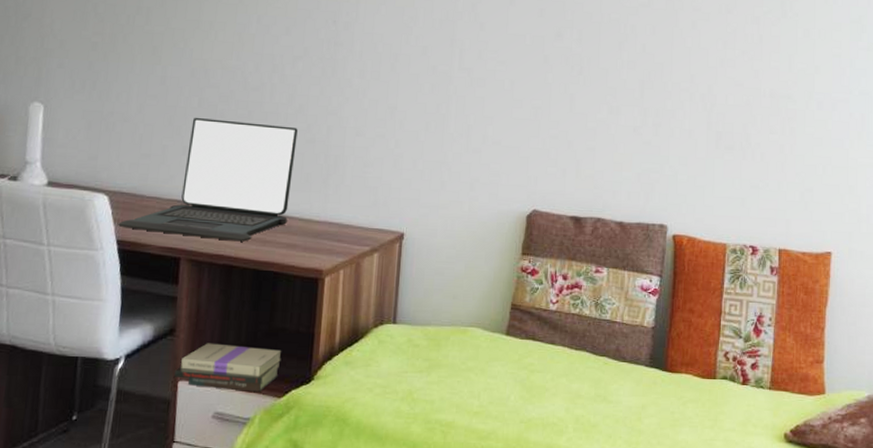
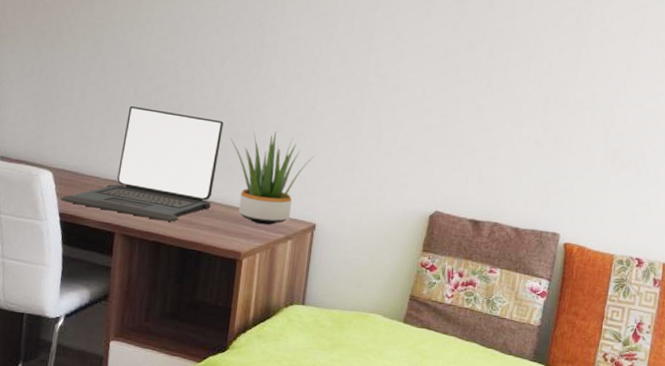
books: present [175,343,282,392] -> none [107,309,202,356]
potted plant: none [306,135,400,237] -> present [231,131,315,225]

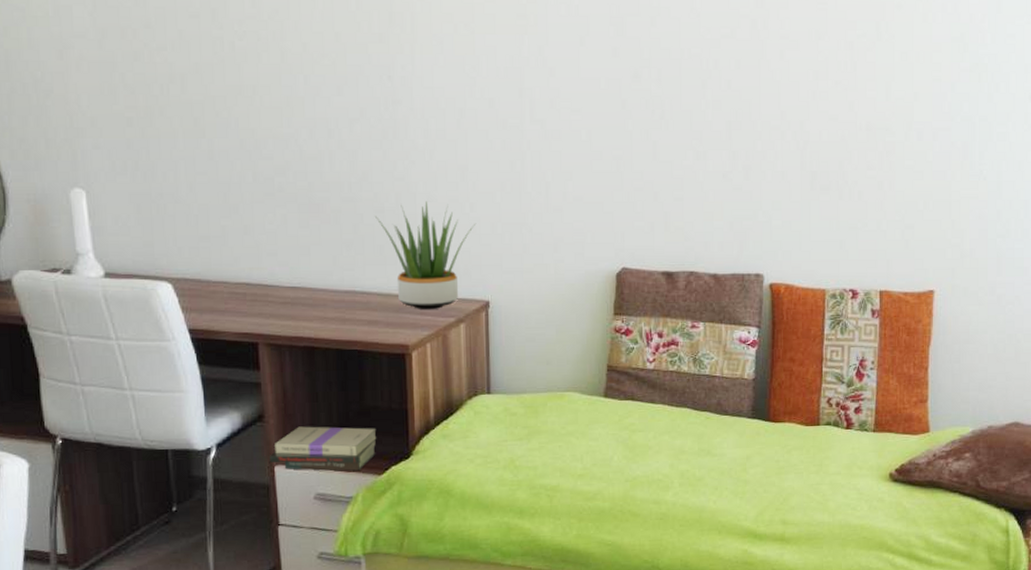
laptop: present [60,105,224,222] -> none [187,193,365,322]
books: none [107,309,202,356] -> present [270,426,377,471]

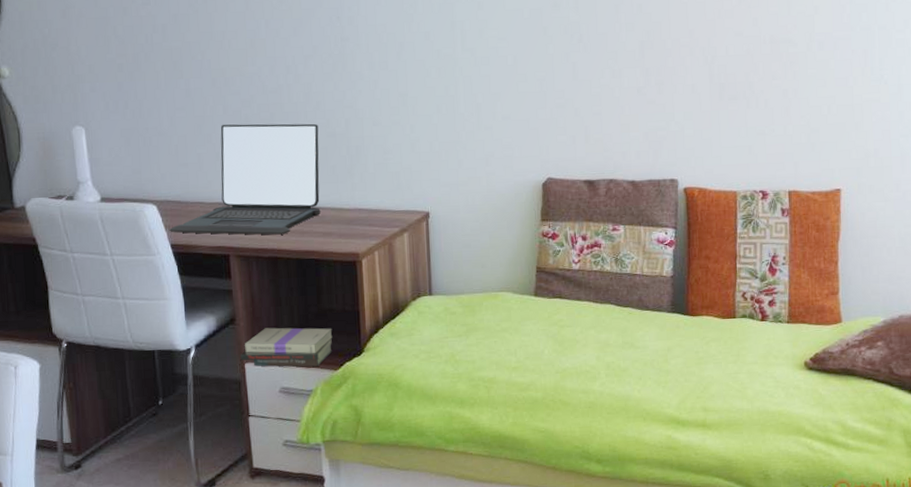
laptop: none [187,193,365,322] -> present [169,123,321,235]
potted plant: present [375,201,477,309] -> none [328,125,416,221]

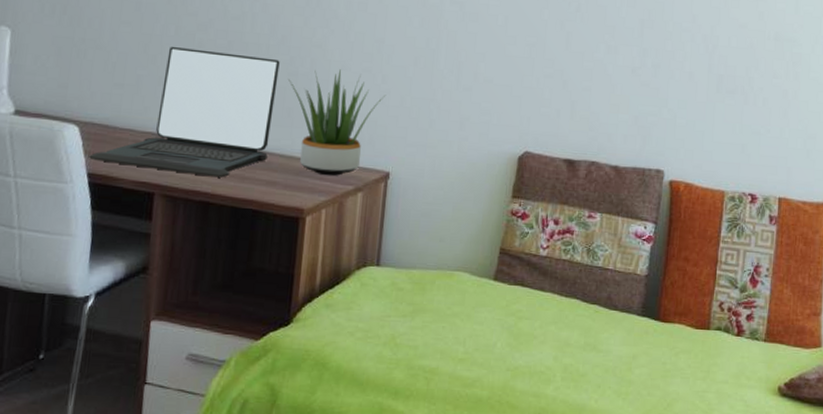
books: present [241,327,333,367] -> none [147,282,260,334]
potted plant: none [328,125,416,221] -> present [288,69,386,176]

